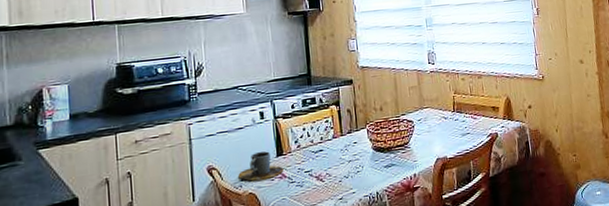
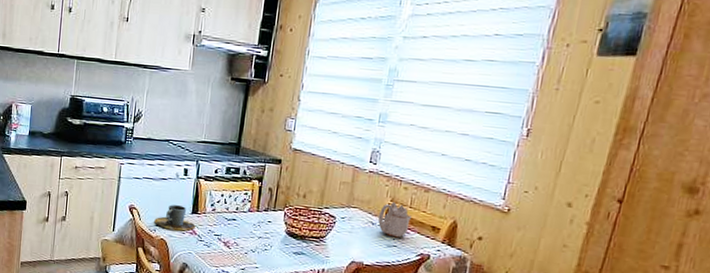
teapot: none [448,94,475,126] -> present [378,202,411,238]

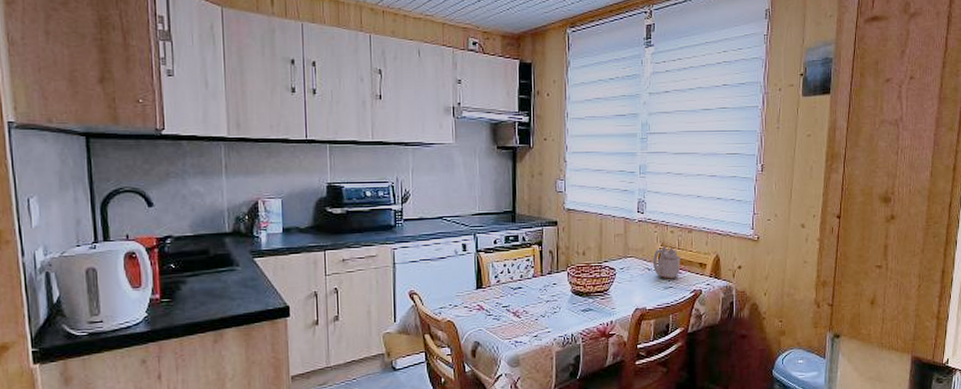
cup: present [154,204,196,231] -> none [438,283,482,310]

